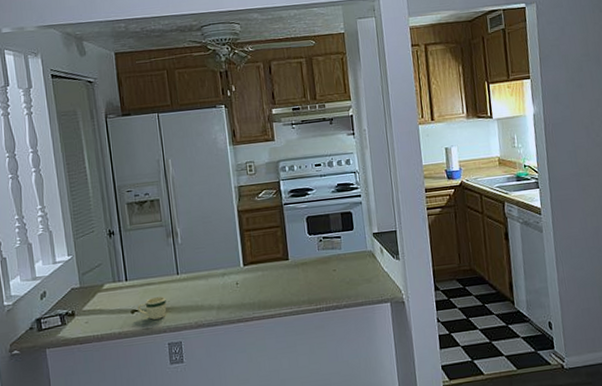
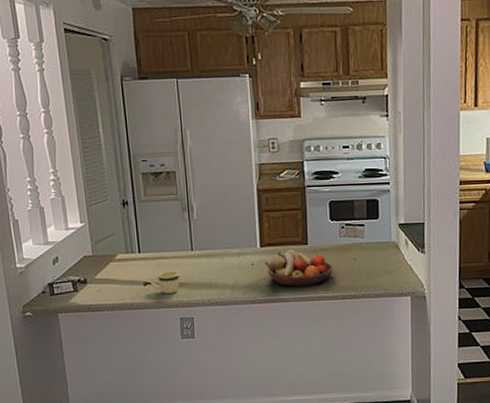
fruit bowl: none [249,265,315,303] -> present [265,249,333,287]

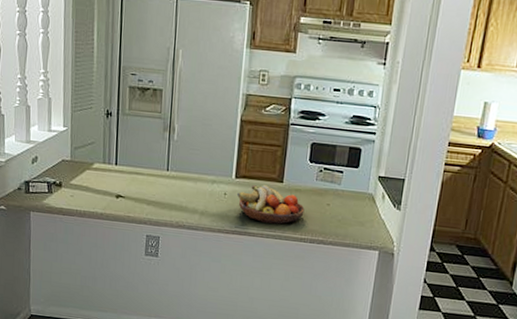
mug: present [150,271,180,294] -> none [122,187,152,210]

